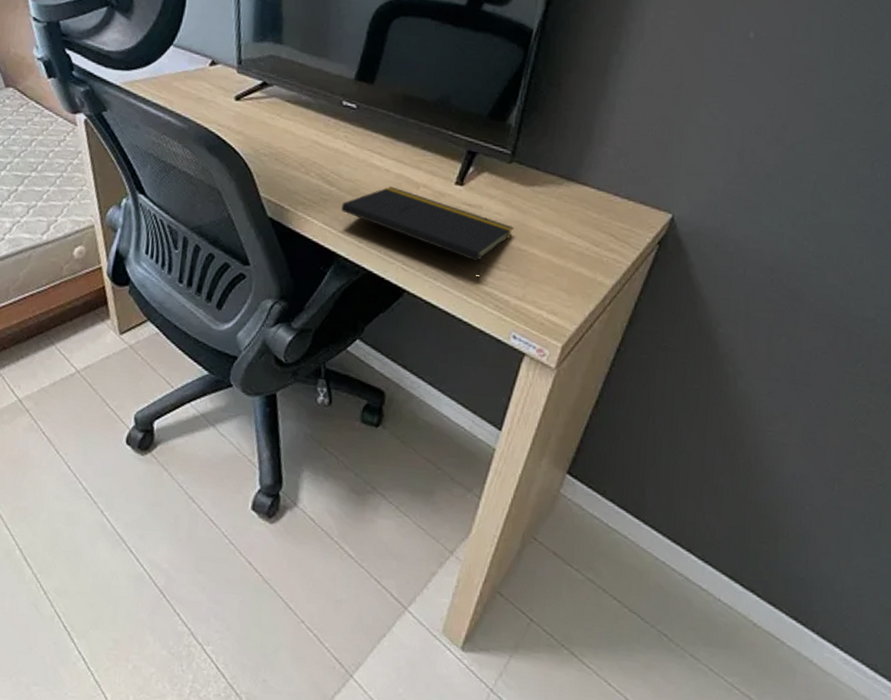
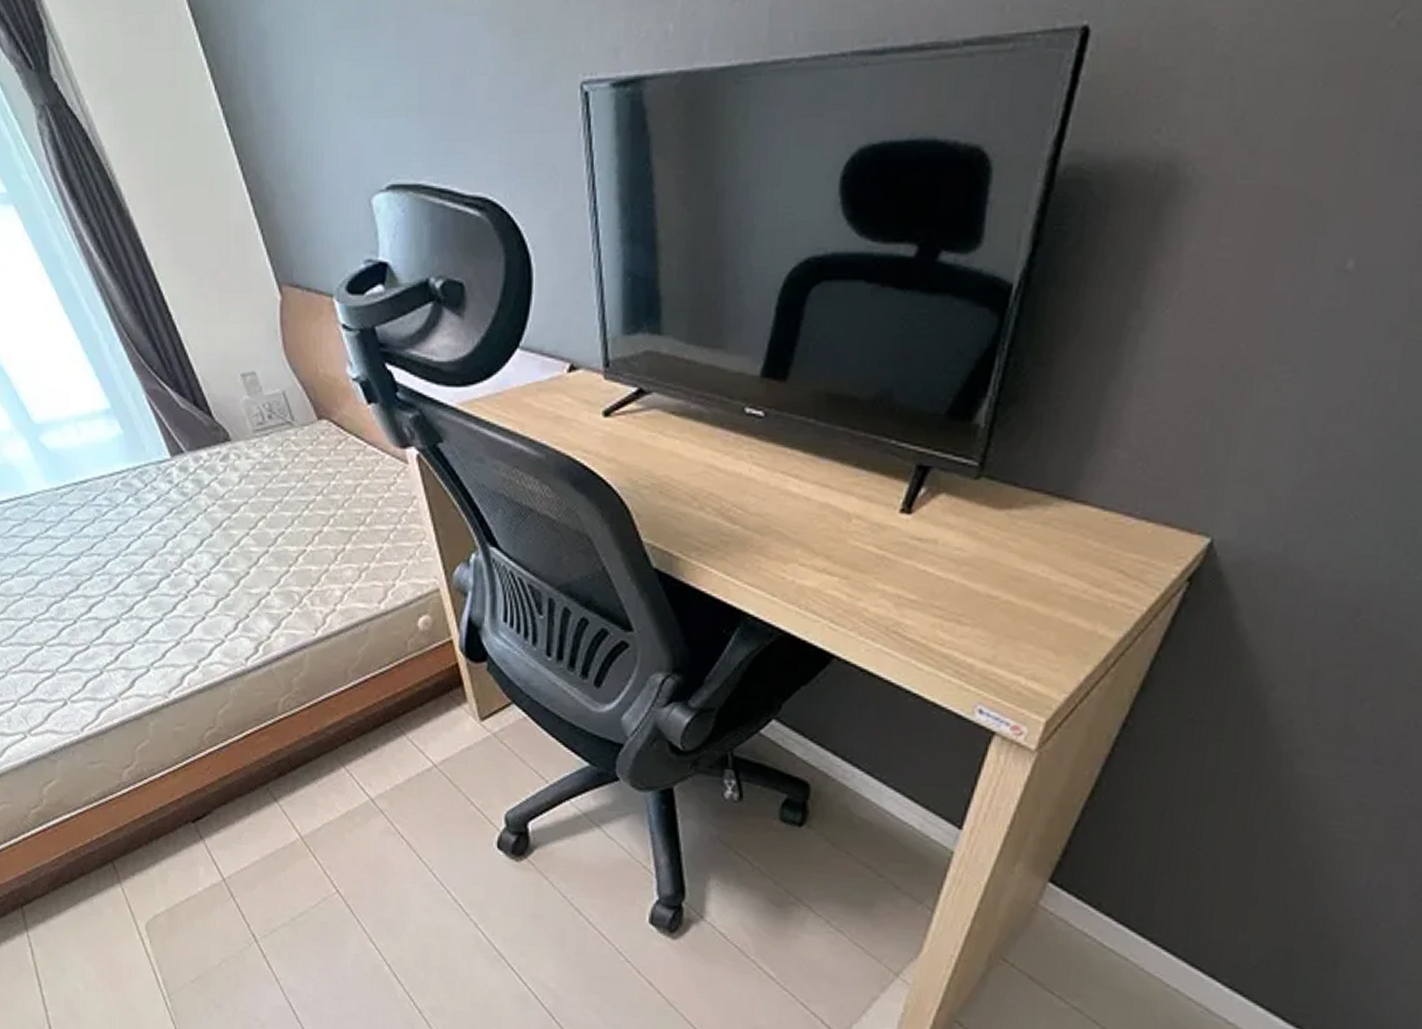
notepad: present [341,186,515,281] -> none [748,520,983,640]

